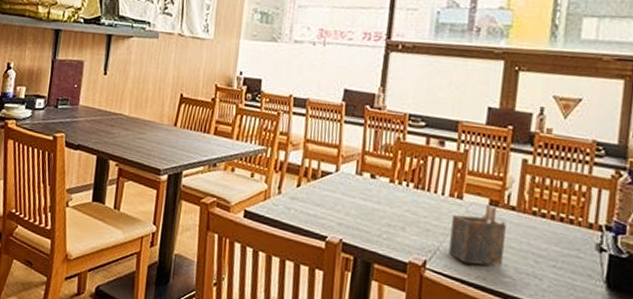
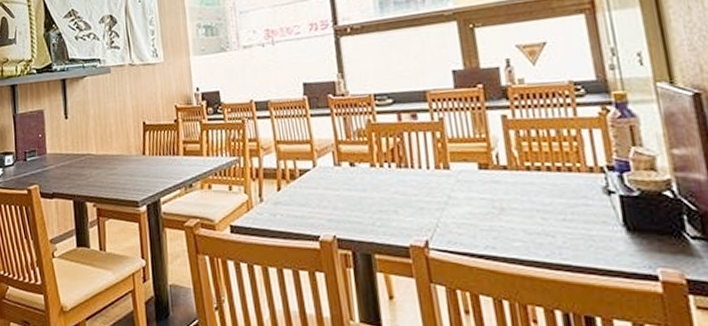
napkin holder: present [448,204,506,266] -> none [444,168,509,236]

